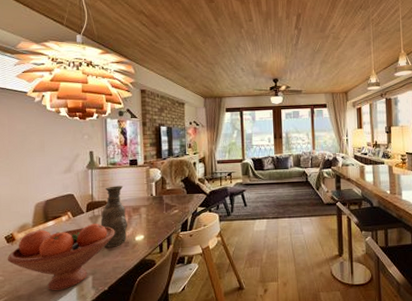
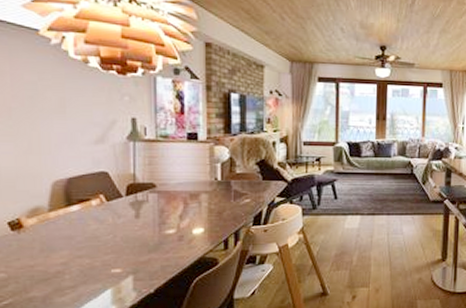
fruit bowl: present [7,223,115,291] -> none [11,210,166,293]
vase: present [100,185,127,248] -> none [145,164,182,241]

